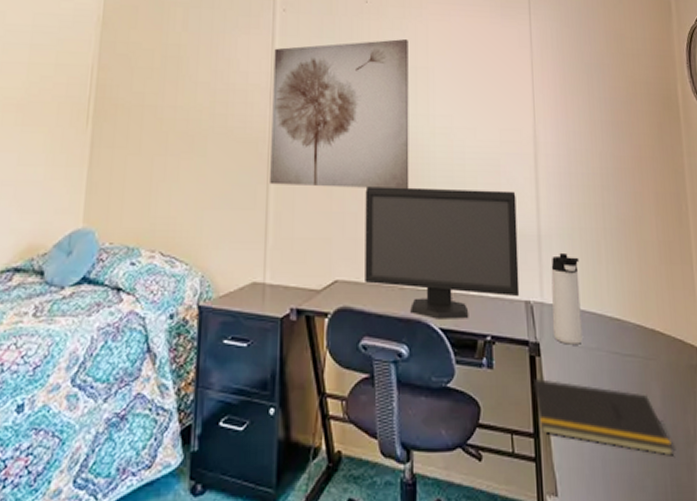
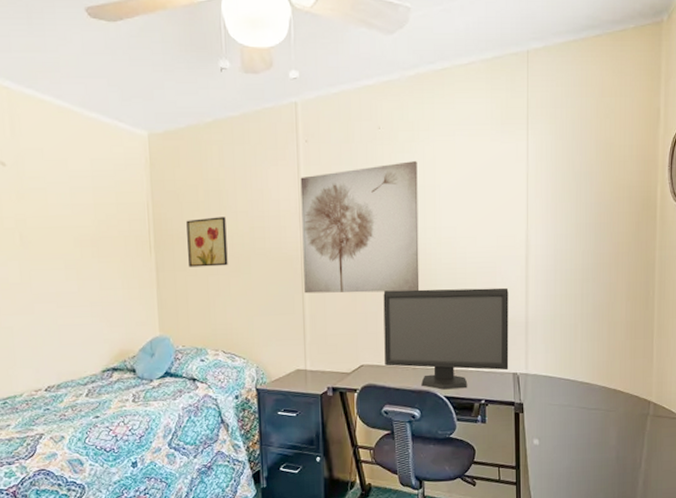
wall art: none [132,86,183,145] -> present [186,216,228,267]
notepad: present [531,379,674,456] -> none [515,429,622,478]
thermos bottle: present [551,252,582,345] -> none [534,334,559,404]

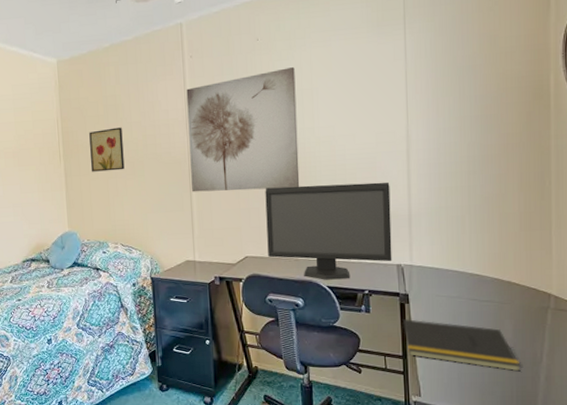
notepad: none [515,429,622,478] -> present [401,319,521,372]

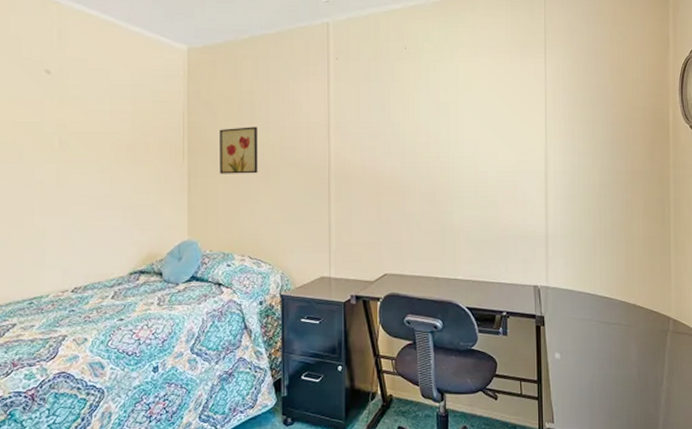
wall art: present [186,67,300,192] -> none [330,80,443,203]
monitor: present [265,182,392,280] -> none [407,201,530,301]
notepad: present [401,319,521,372] -> none [536,342,644,395]

